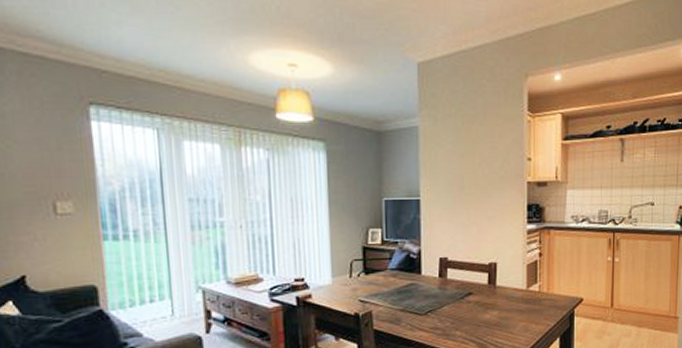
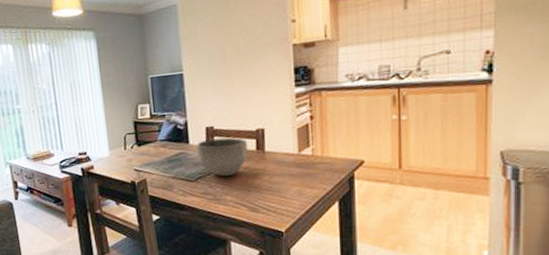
bowl: none [429,270,480,311] -> present [196,137,248,177]

